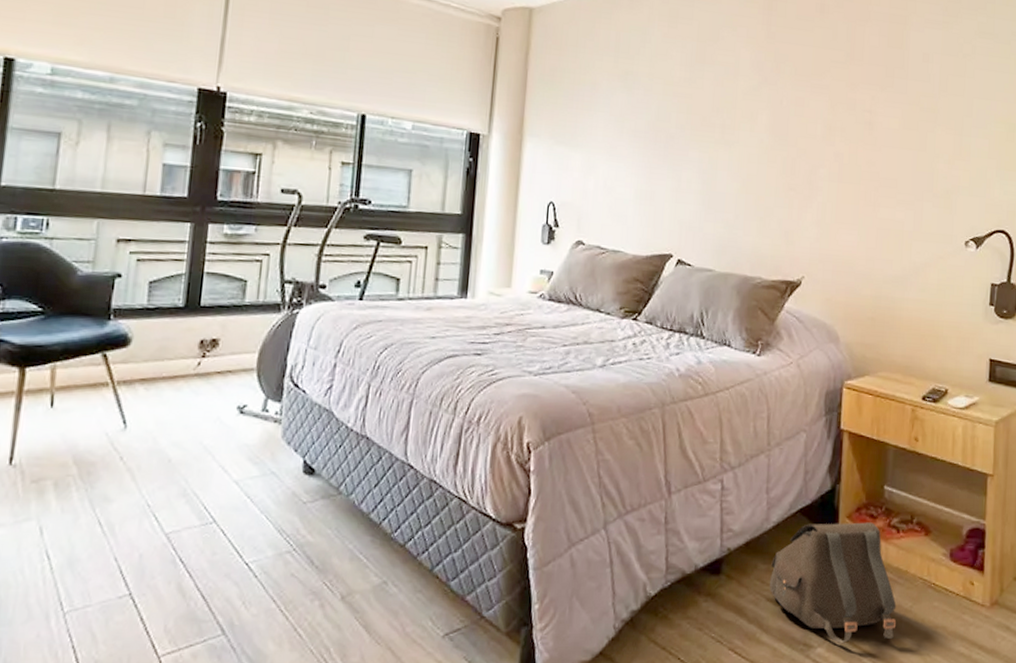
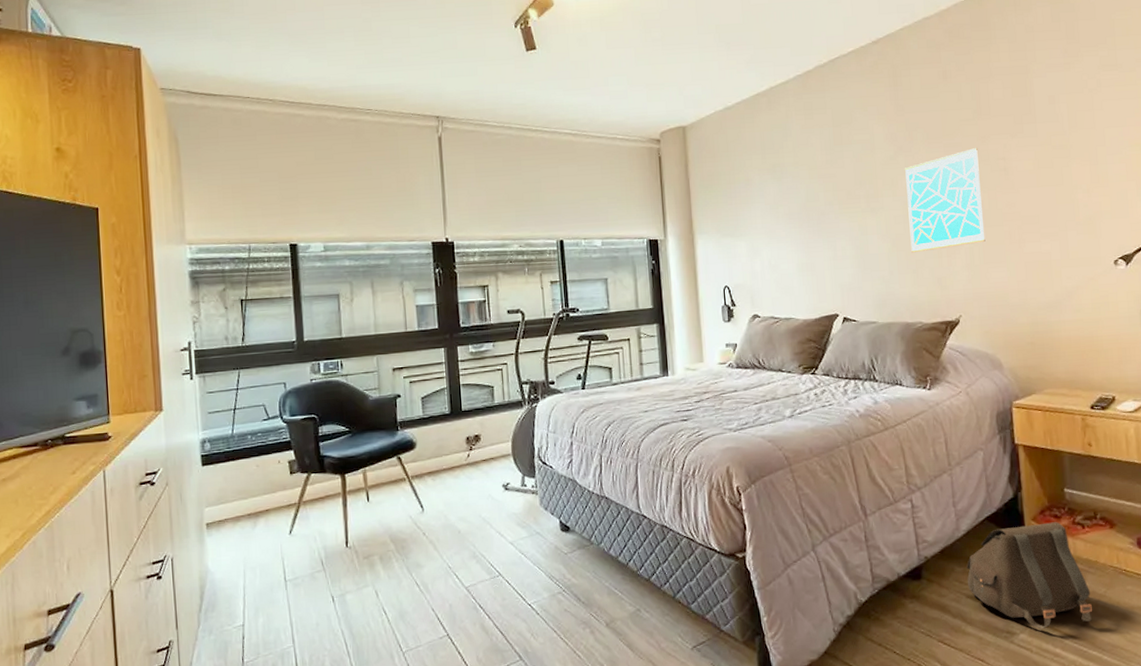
wall art: none [761,94,845,199] -> present [904,148,986,253]

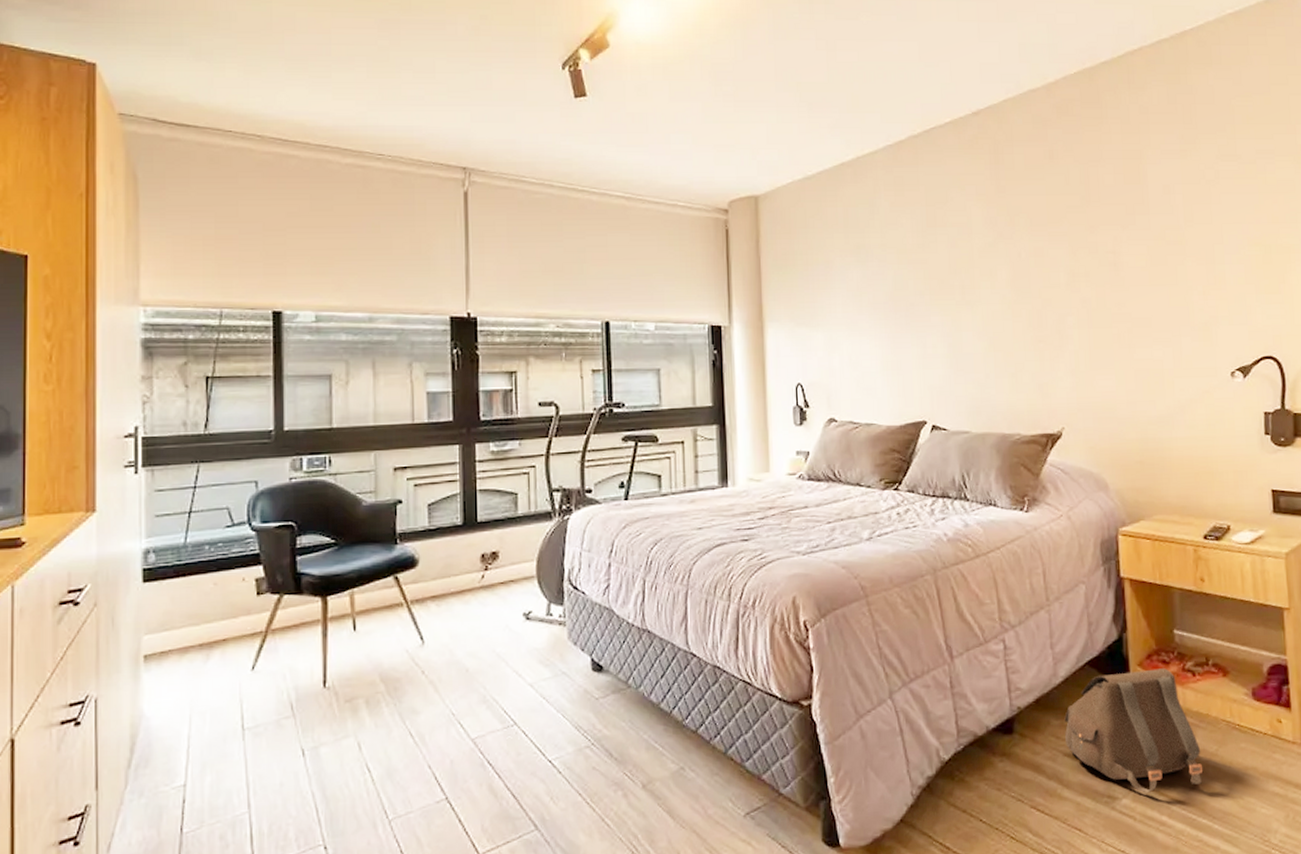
wall art: present [904,148,986,253] -> none [1004,239,1092,354]

